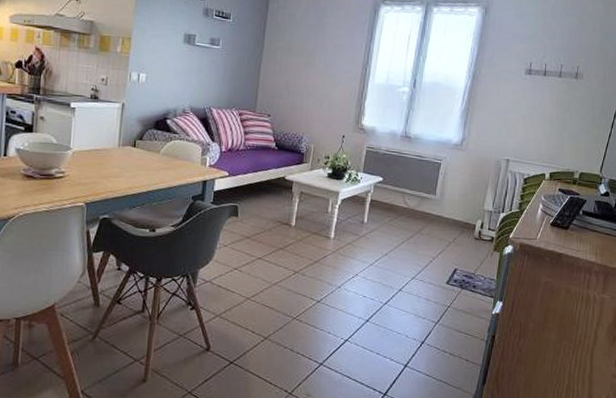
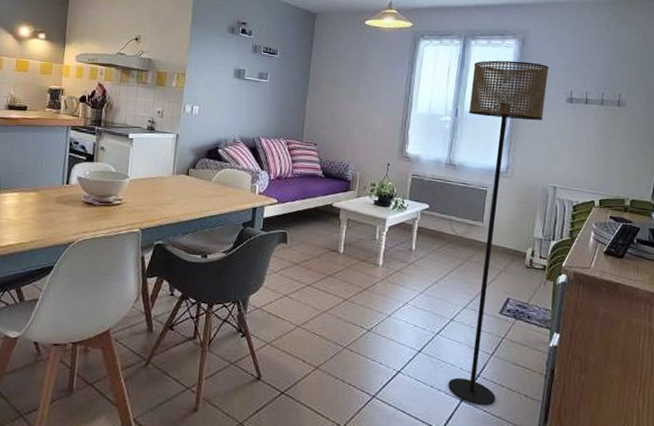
floor lamp: none [394,29,510,371] -> present [448,60,549,406]

